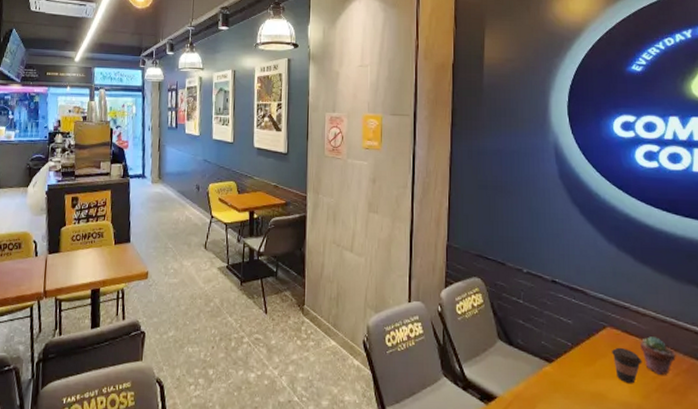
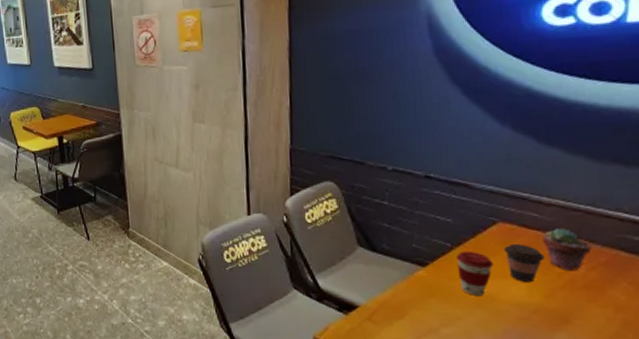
coffee cup: none [576,350,604,393] -> present [457,250,493,295]

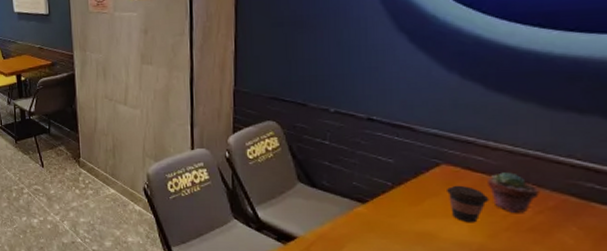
coffee cup: present [457,250,493,295] -> none [397,190,434,233]

